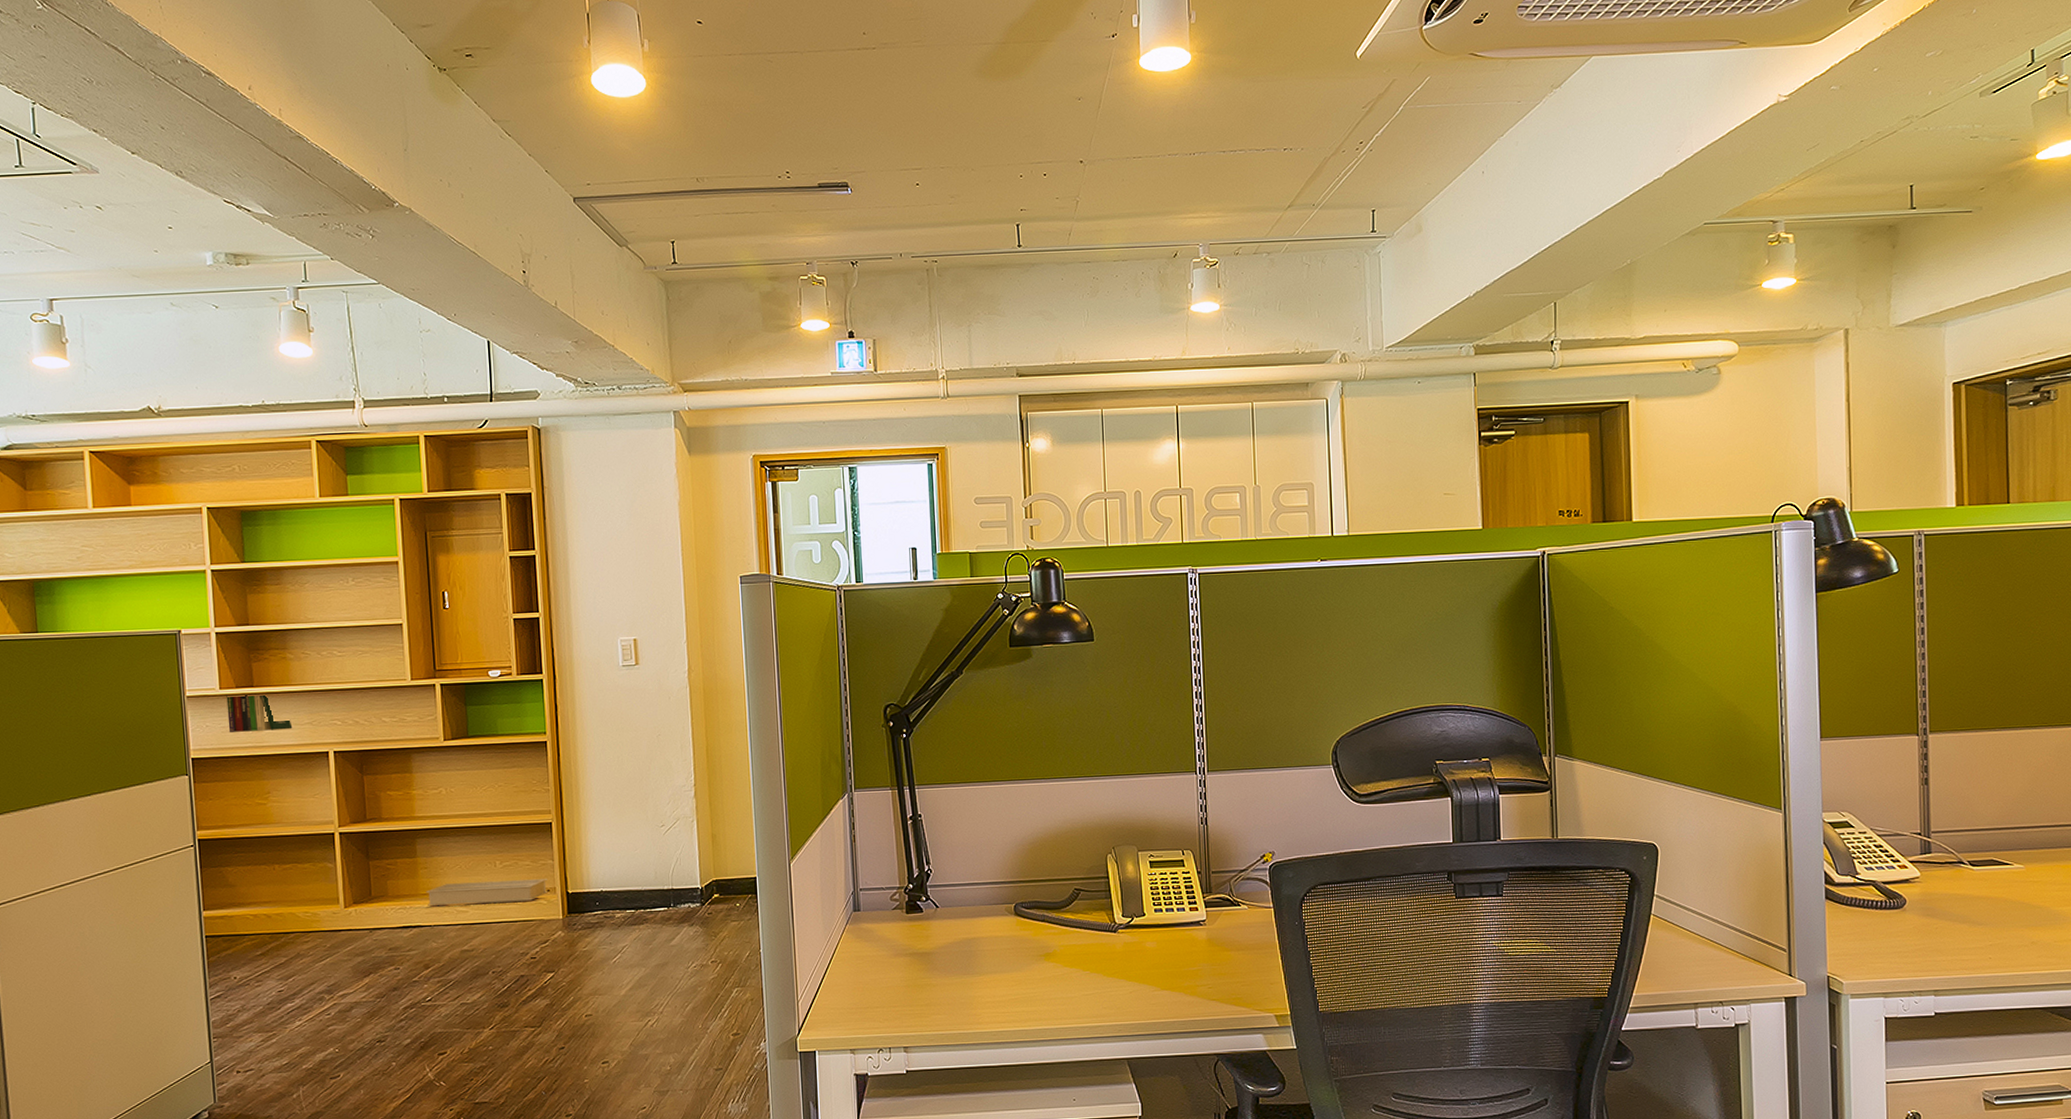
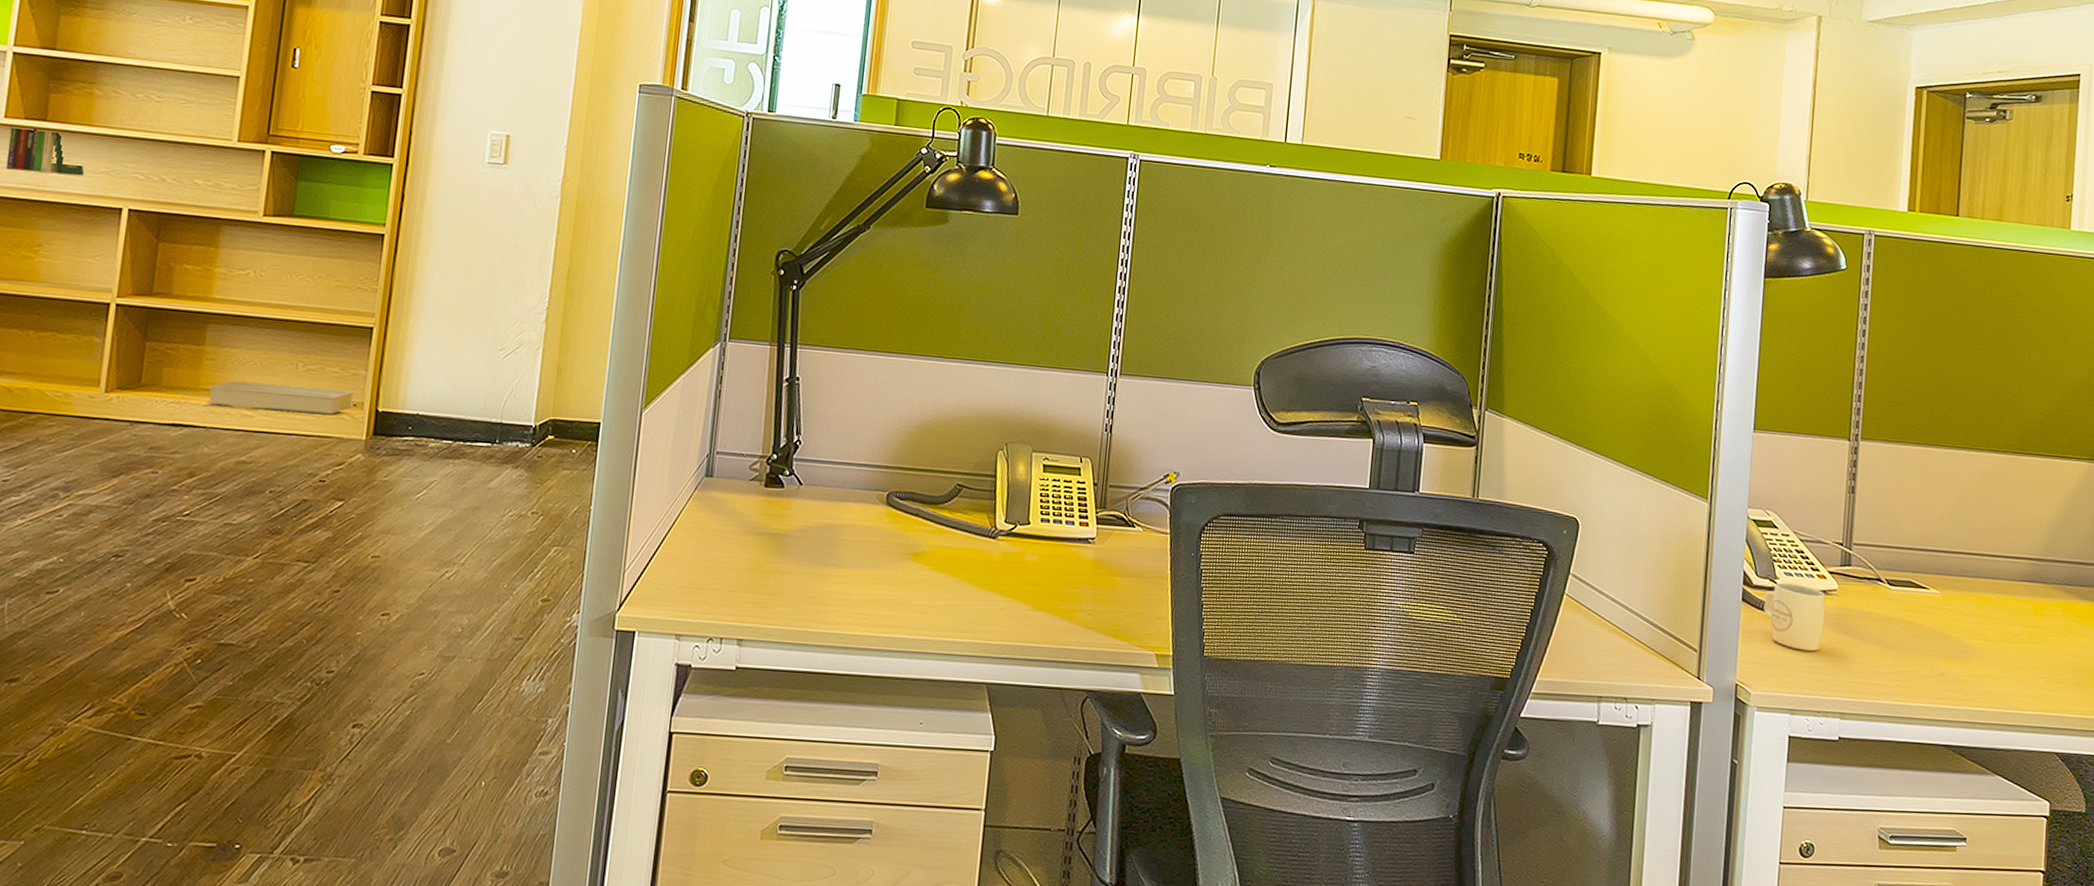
mug: none [1848,876,1910,938] -> present [1764,582,1826,651]

